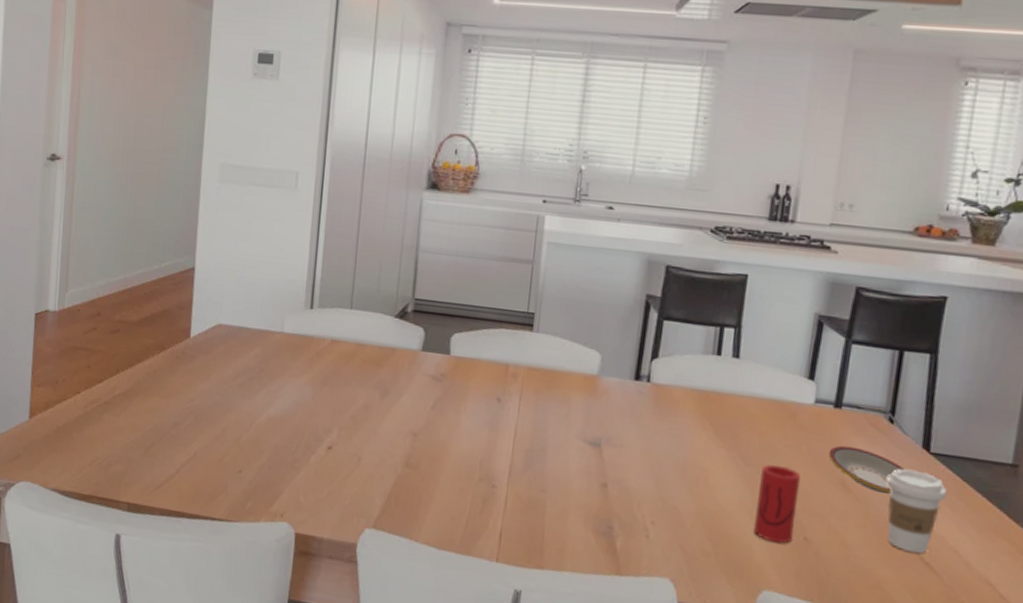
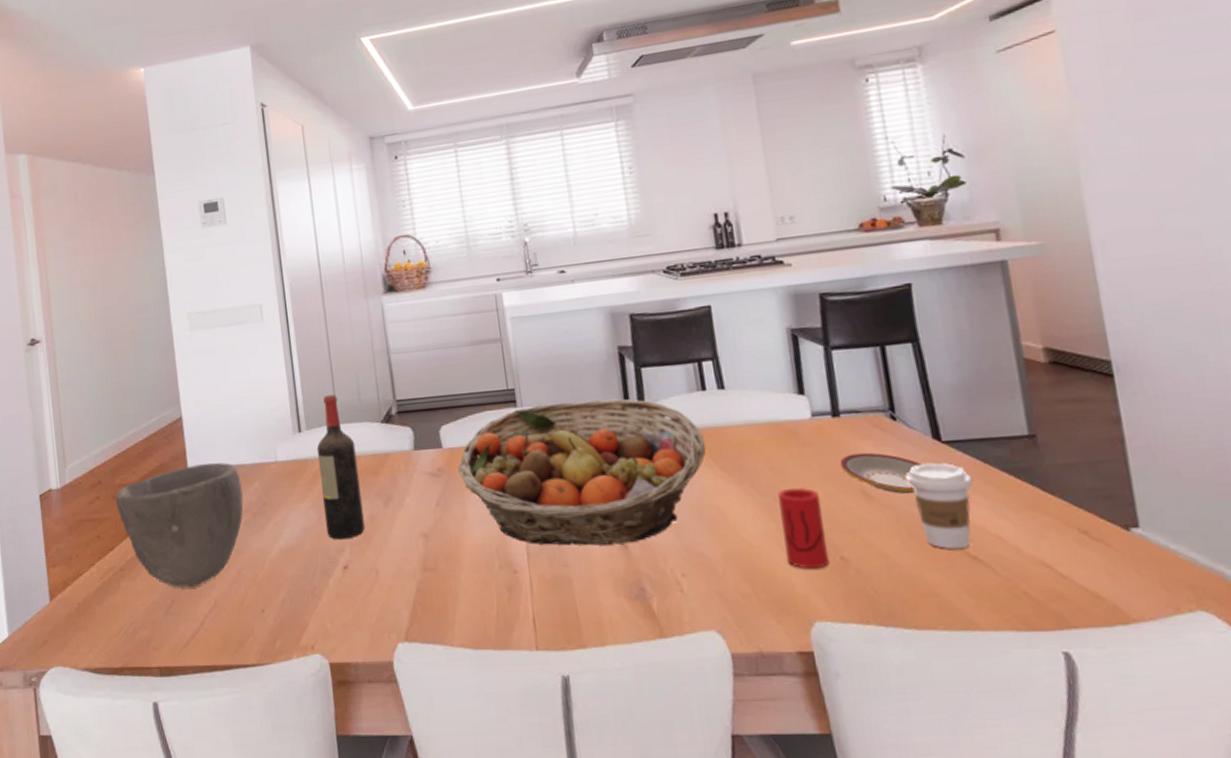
bowl: none [111,317,243,436] -> present [115,462,244,588]
wine bottle: none [318,278,365,422] -> present [316,394,365,540]
fruit basket: none [461,333,707,484] -> present [458,399,707,546]

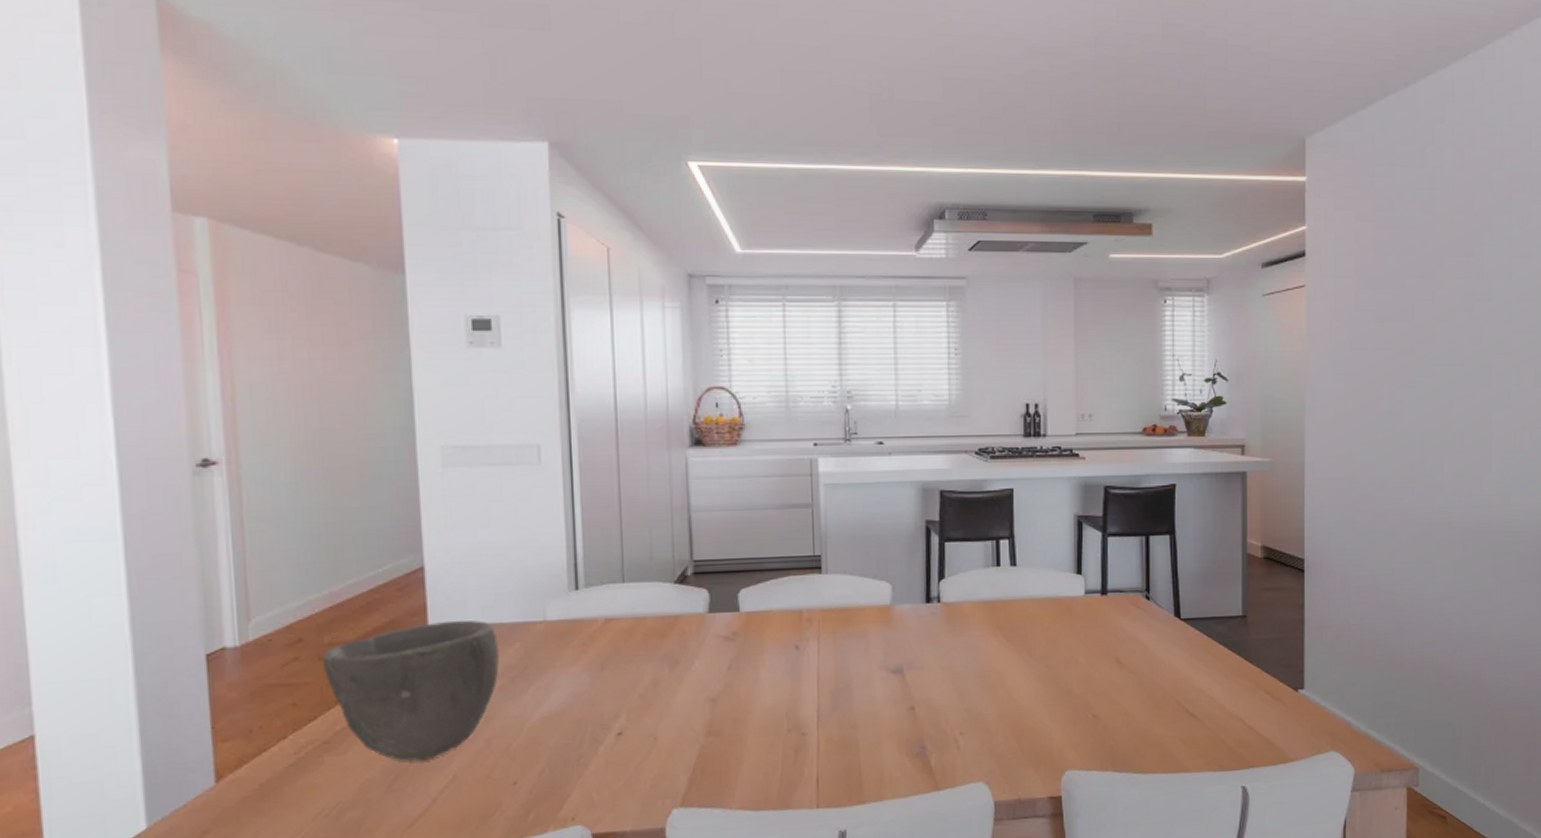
wine bottle: present [316,394,365,540] -> none [595,551,646,705]
fruit basket: present [458,399,707,546] -> none [754,569,995,708]
cup: present [778,487,830,569] -> none [1050,655,1084,726]
plate: present [840,452,924,495] -> none [1102,626,1165,663]
coffee cup: present [905,462,974,550] -> none [1150,636,1199,708]

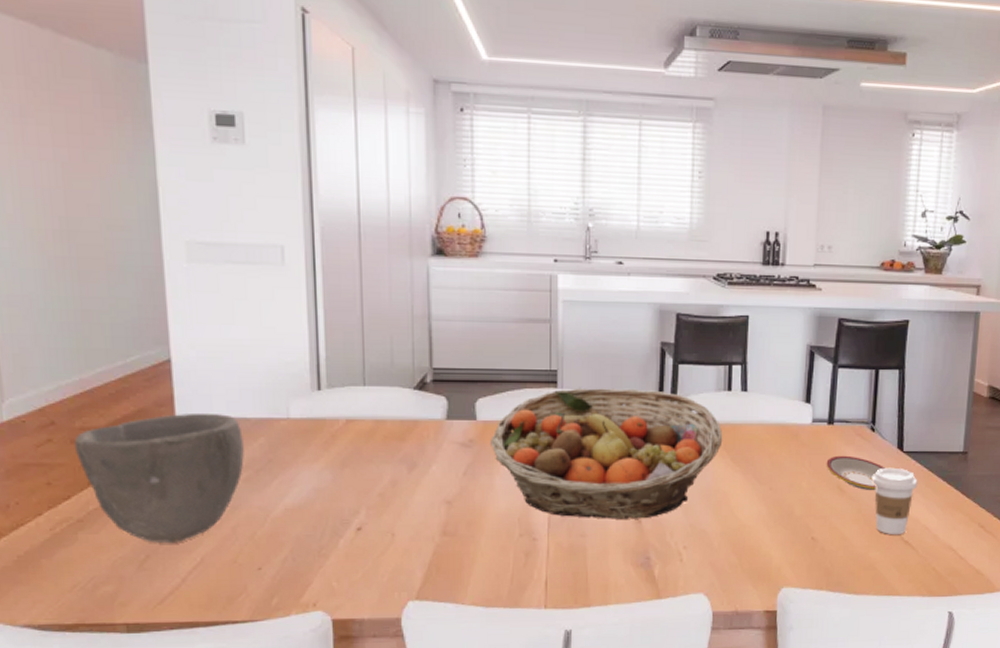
fruit basket: none [754,569,995,708] -> present [490,388,723,519]
plate: none [1102,626,1165,663] -> present [826,455,887,491]
coffee cup: none [1150,636,1199,708] -> present [871,467,918,535]

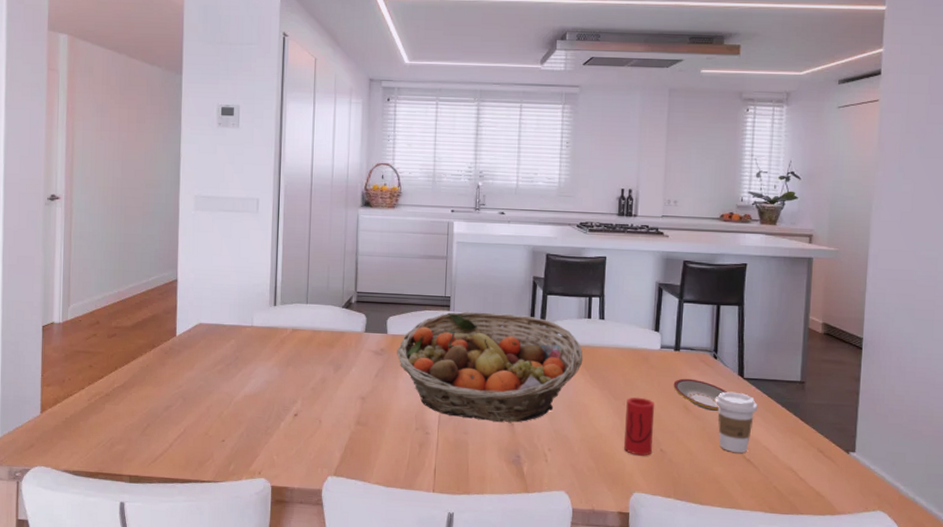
bowl: present [73,412,244,544] -> none [109,319,220,417]
cup: none [771,480,806,546] -> present [624,397,655,456]

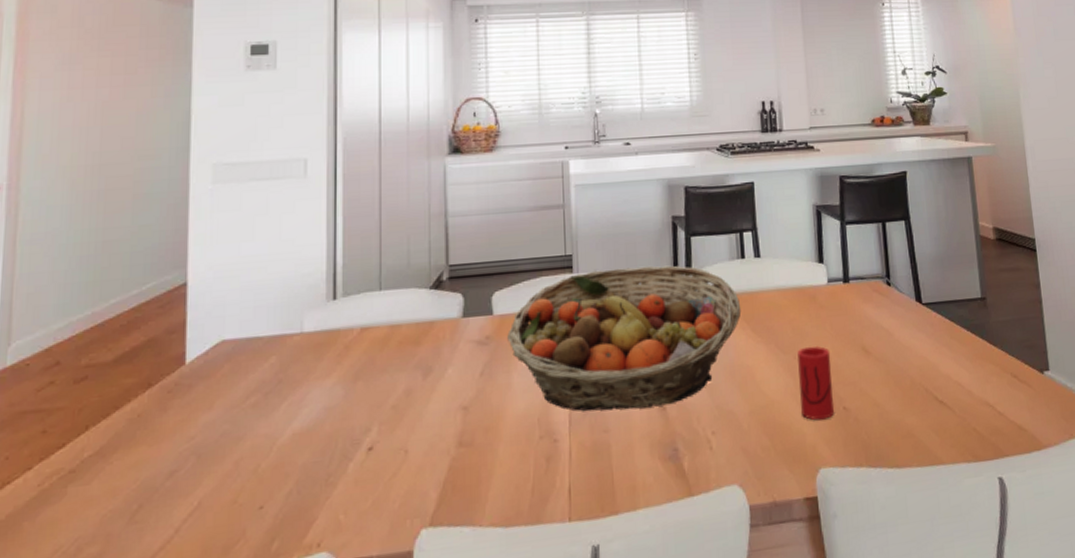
plate: present [673,378,729,412] -> none [847,313,908,350]
coffee cup: present [715,391,758,453] -> none [895,321,943,396]

